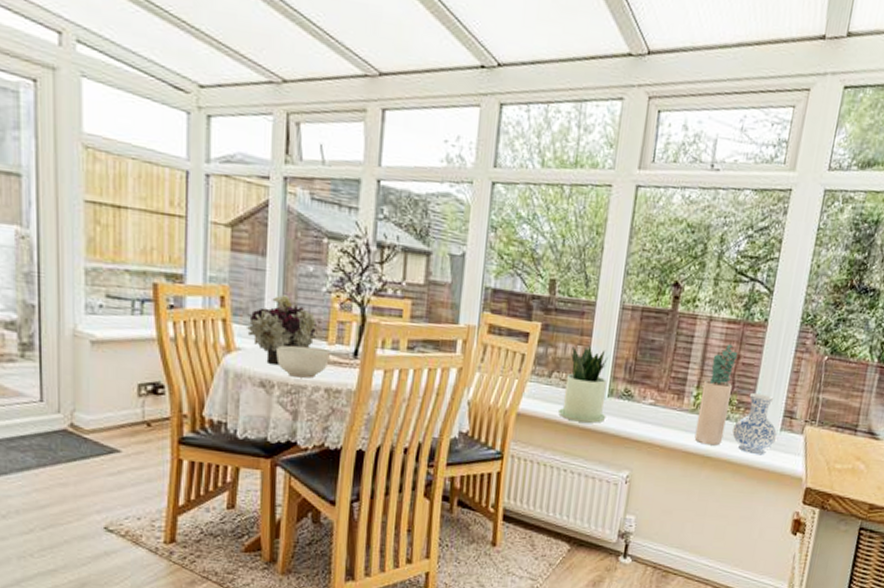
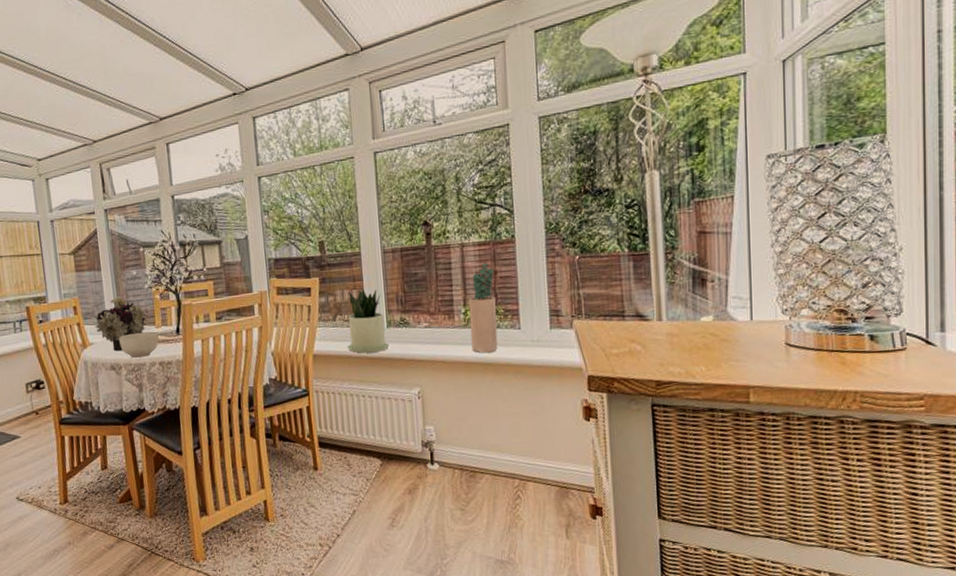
vase: present [732,393,777,456] -> none [505,300,548,355]

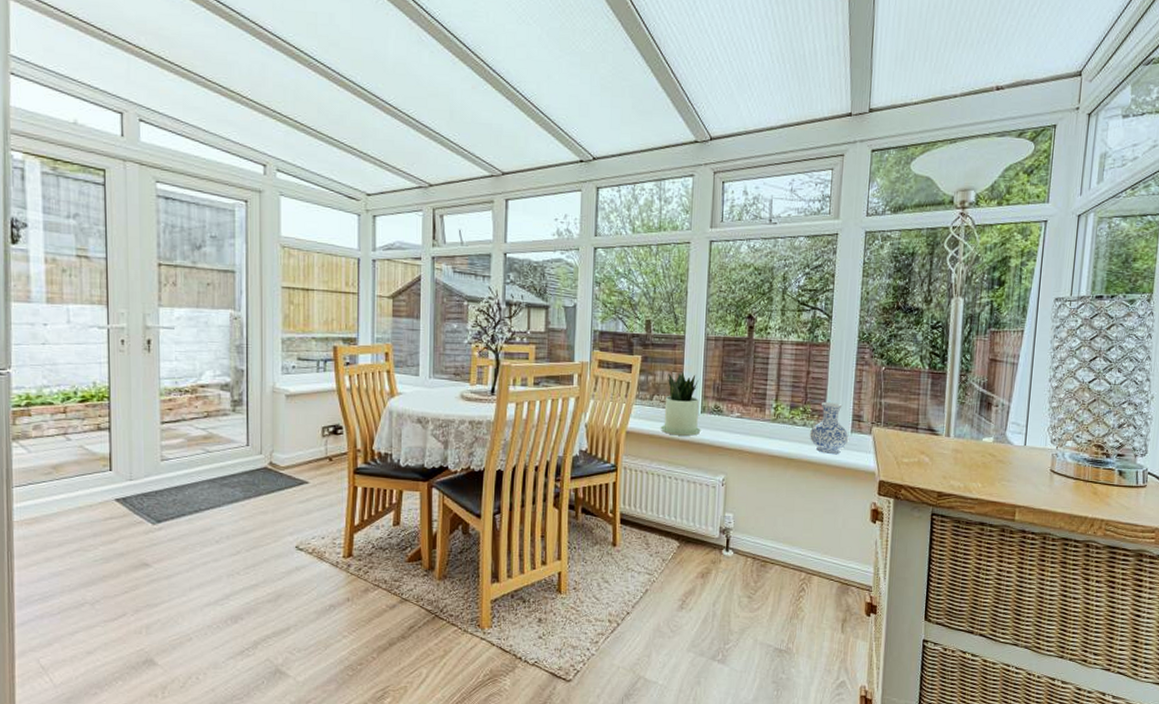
flower arrangement: present [94,296,147,352] -> none [405,348,462,405]
bowl: present [118,331,160,358] -> none [429,387,473,414]
vase: present [468,259,498,354] -> none [777,359,808,449]
vase: none [505,300,548,355] -> present [810,402,848,455]

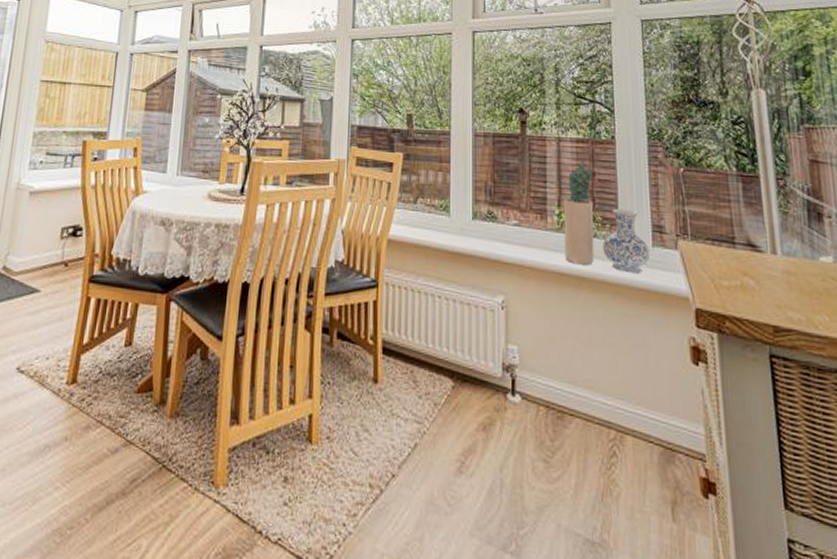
planter: present [660,372,701,436] -> none [426,172,473,247]
vase: none [777,359,808,449] -> present [563,158,594,265]

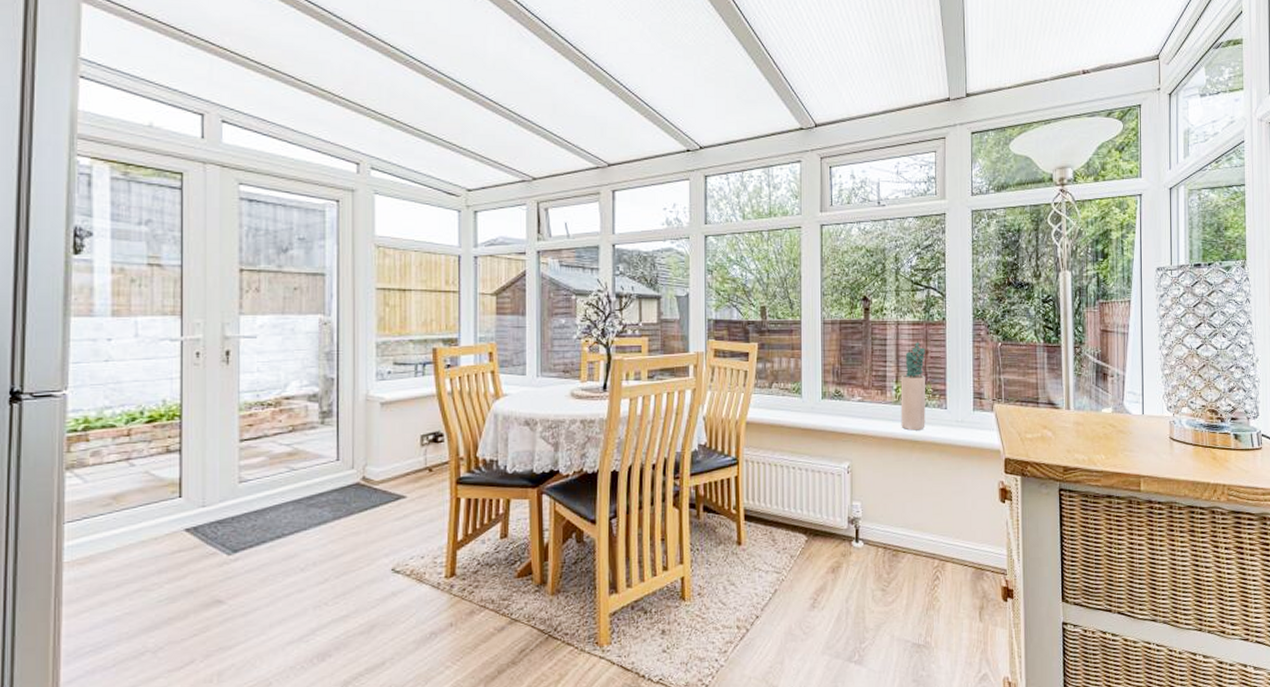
vase: present [603,209,650,274] -> none [933,381,970,435]

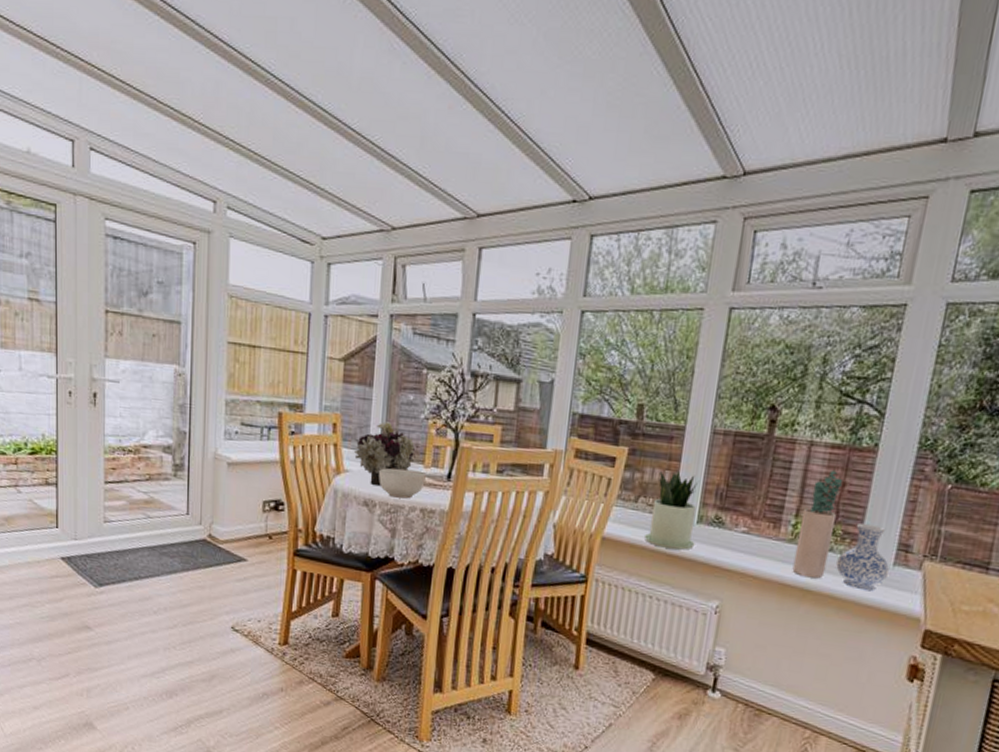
flower arrangement: none [511,345,572,406] -> present [353,421,416,487]
bowl: none [536,386,584,413] -> present [378,467,427,499]
planter: none [780,358,823,424] -> present [643,471,700,550]
vase: none [933,381,970,435] -> present [836,524,889,592]

